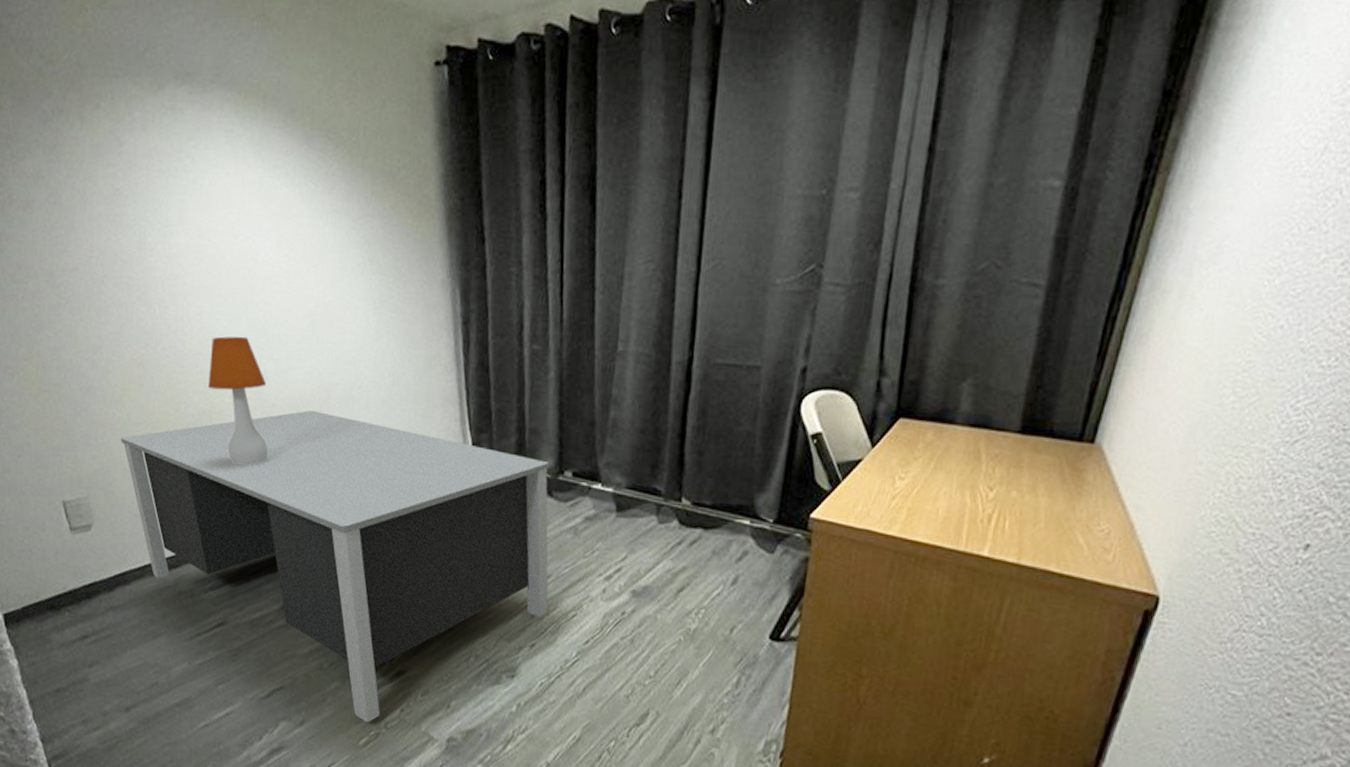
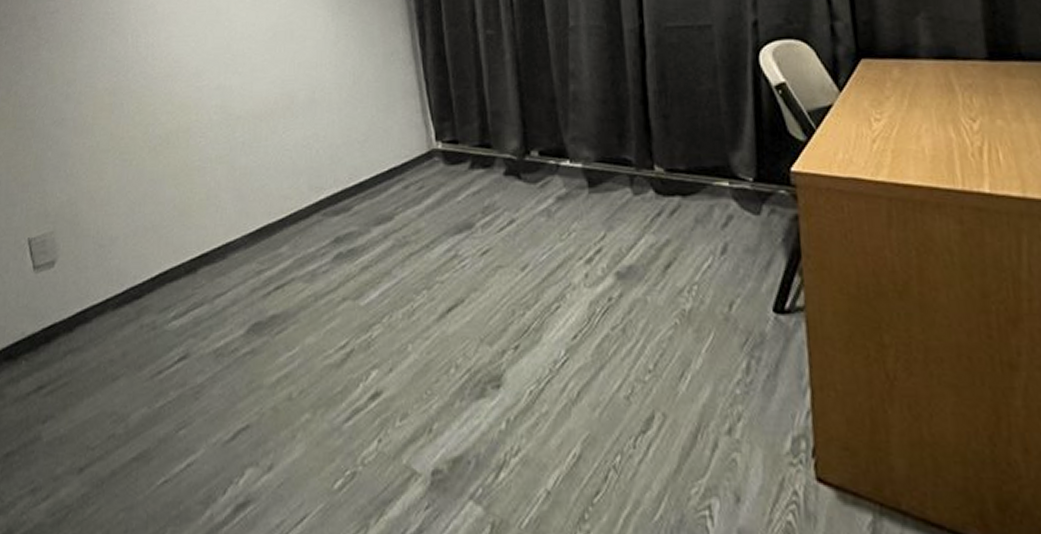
desk: present [121,410,550,722] -> none [89,117,530,459]
table lamp: present [207,336,269,466] -> none [175,54,234,182]

